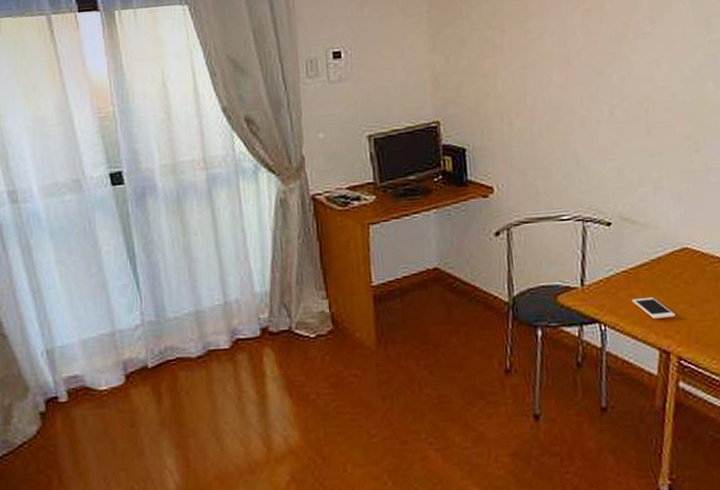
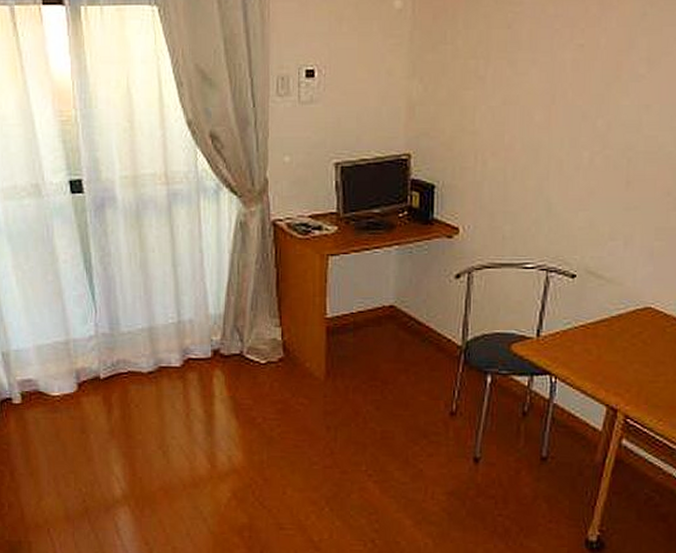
cell phone: present [631,298,676,319] -> none [586,354,629,376]

